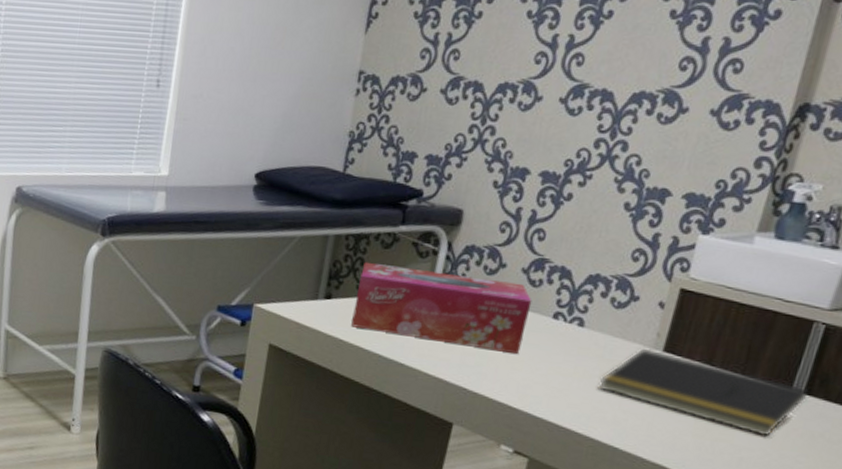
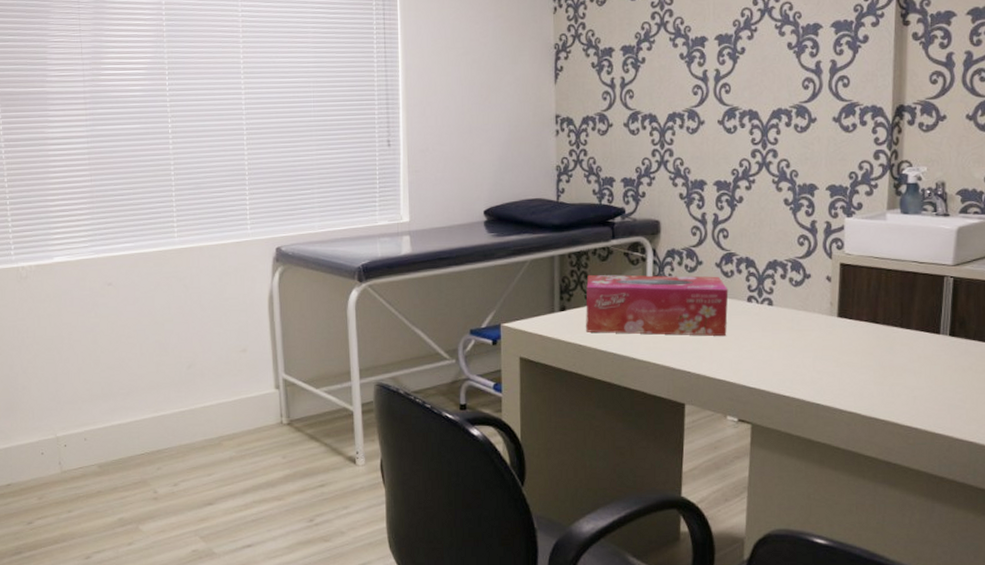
notepad: present [598,348,809,437] -> none [793,316,953,376]

